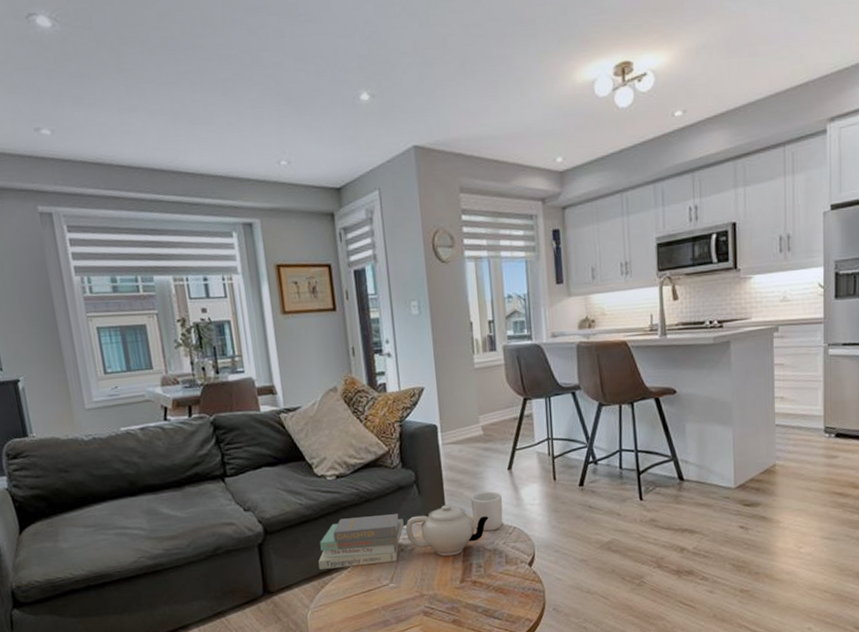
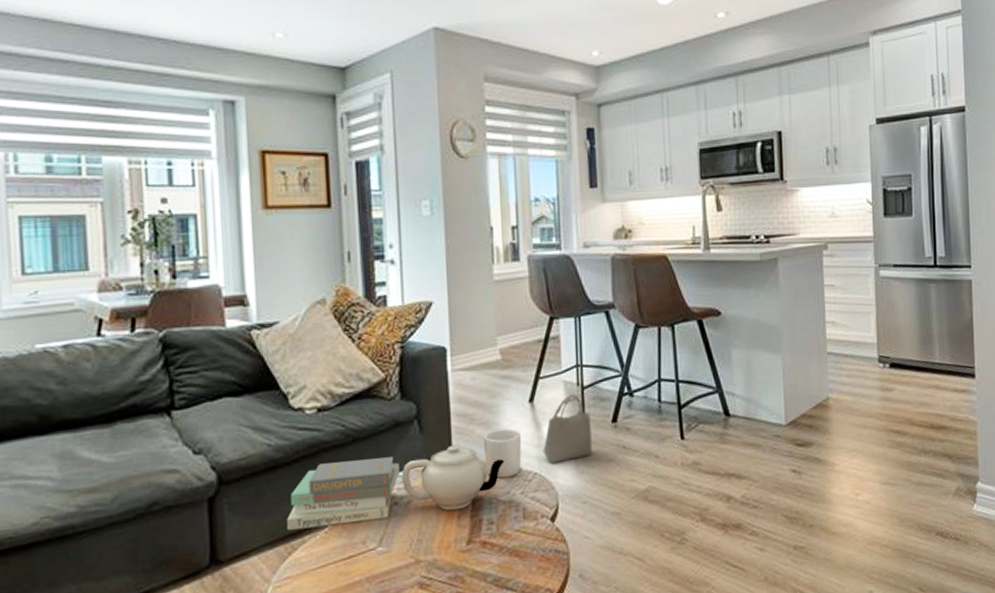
handbag: none [520,463,563,519] -> present [543,394,592,463]

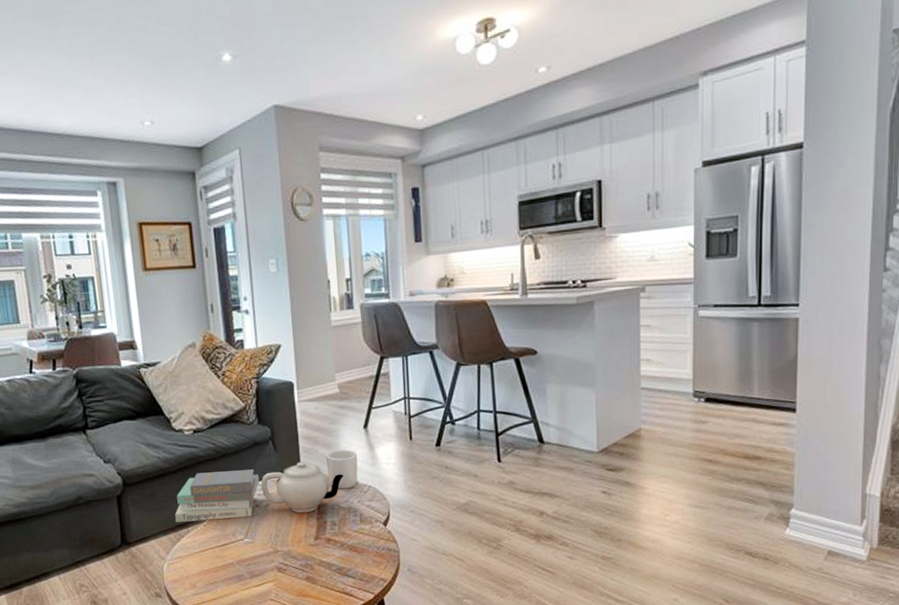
handbag: present [543,394,592,463] -> none [376,422,418,479]

